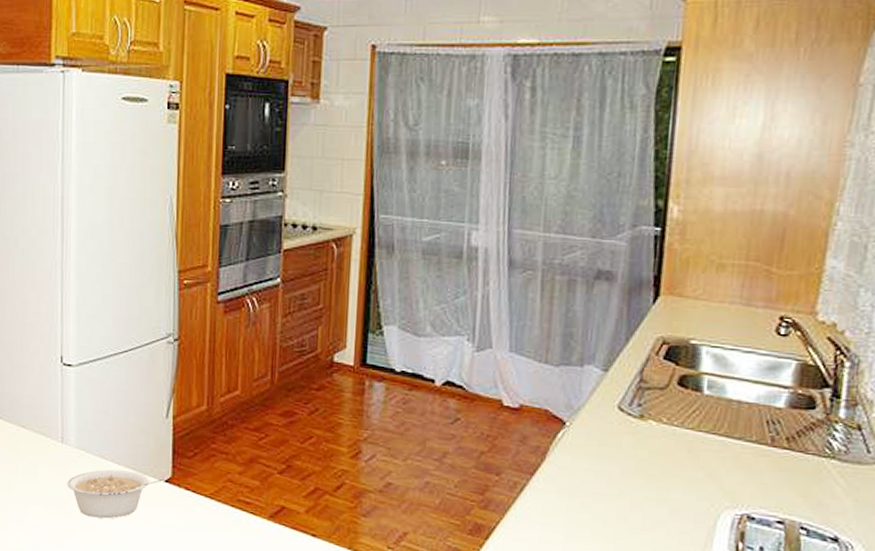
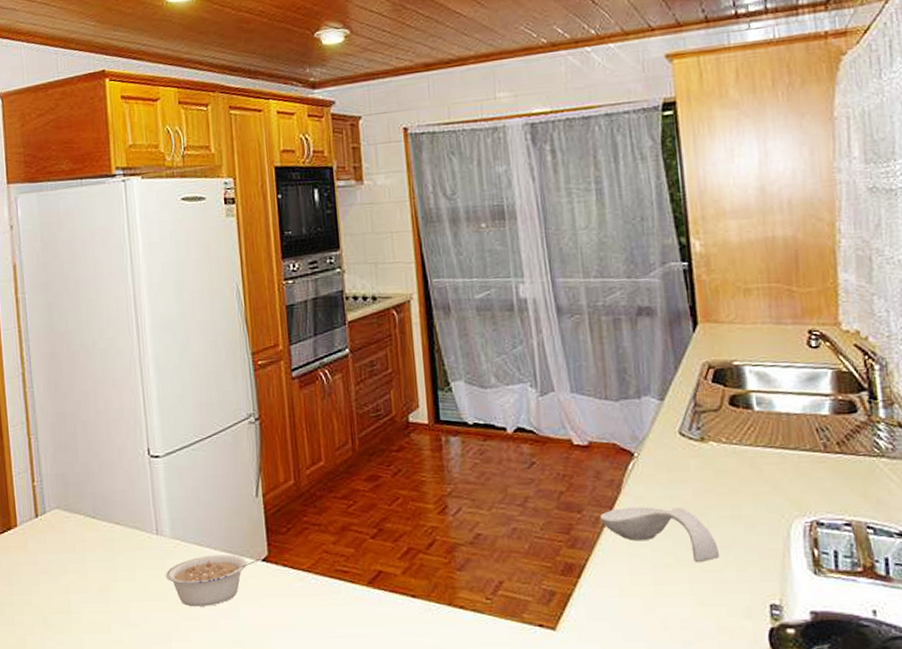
spoon rest: none [518,476,639,541] -> present [599,506,720,563]

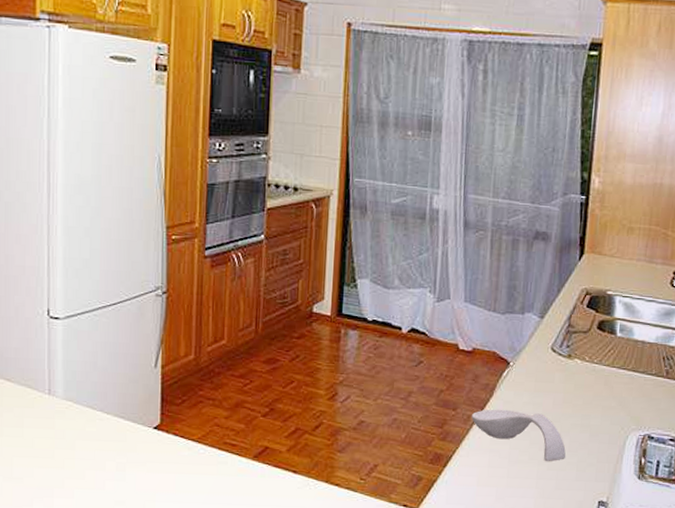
legume: present [165,555,261,607] -> none [53,419,153,467]

